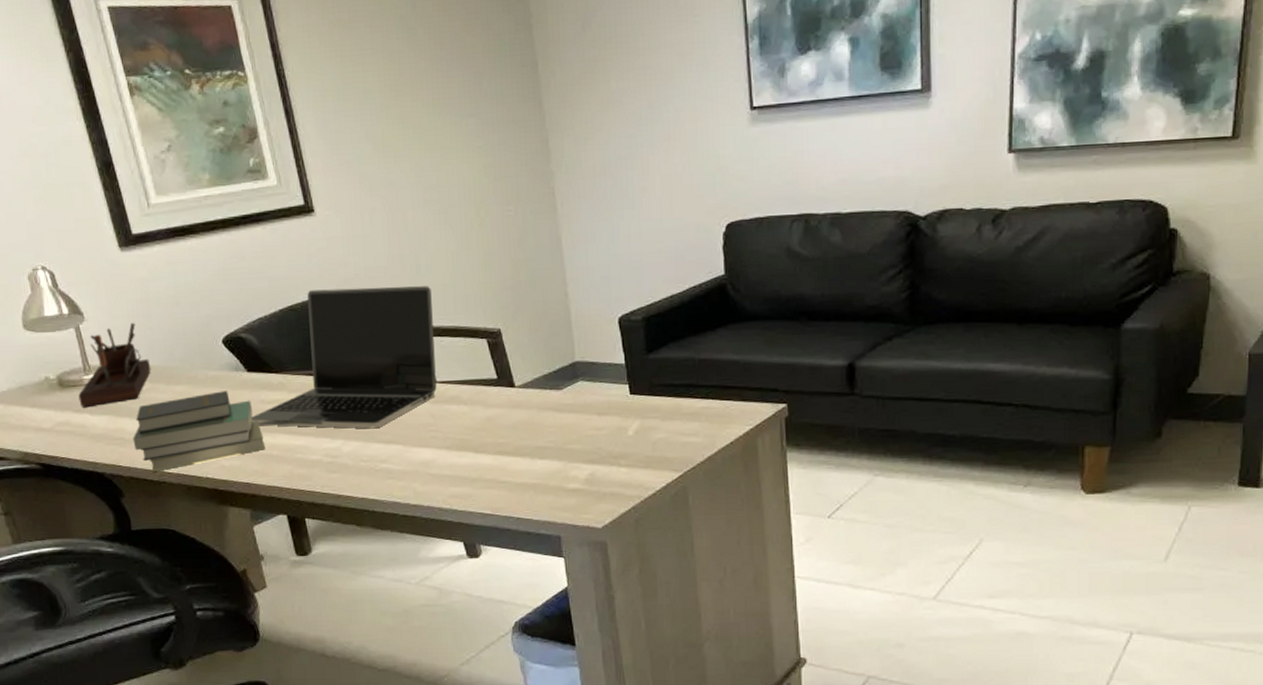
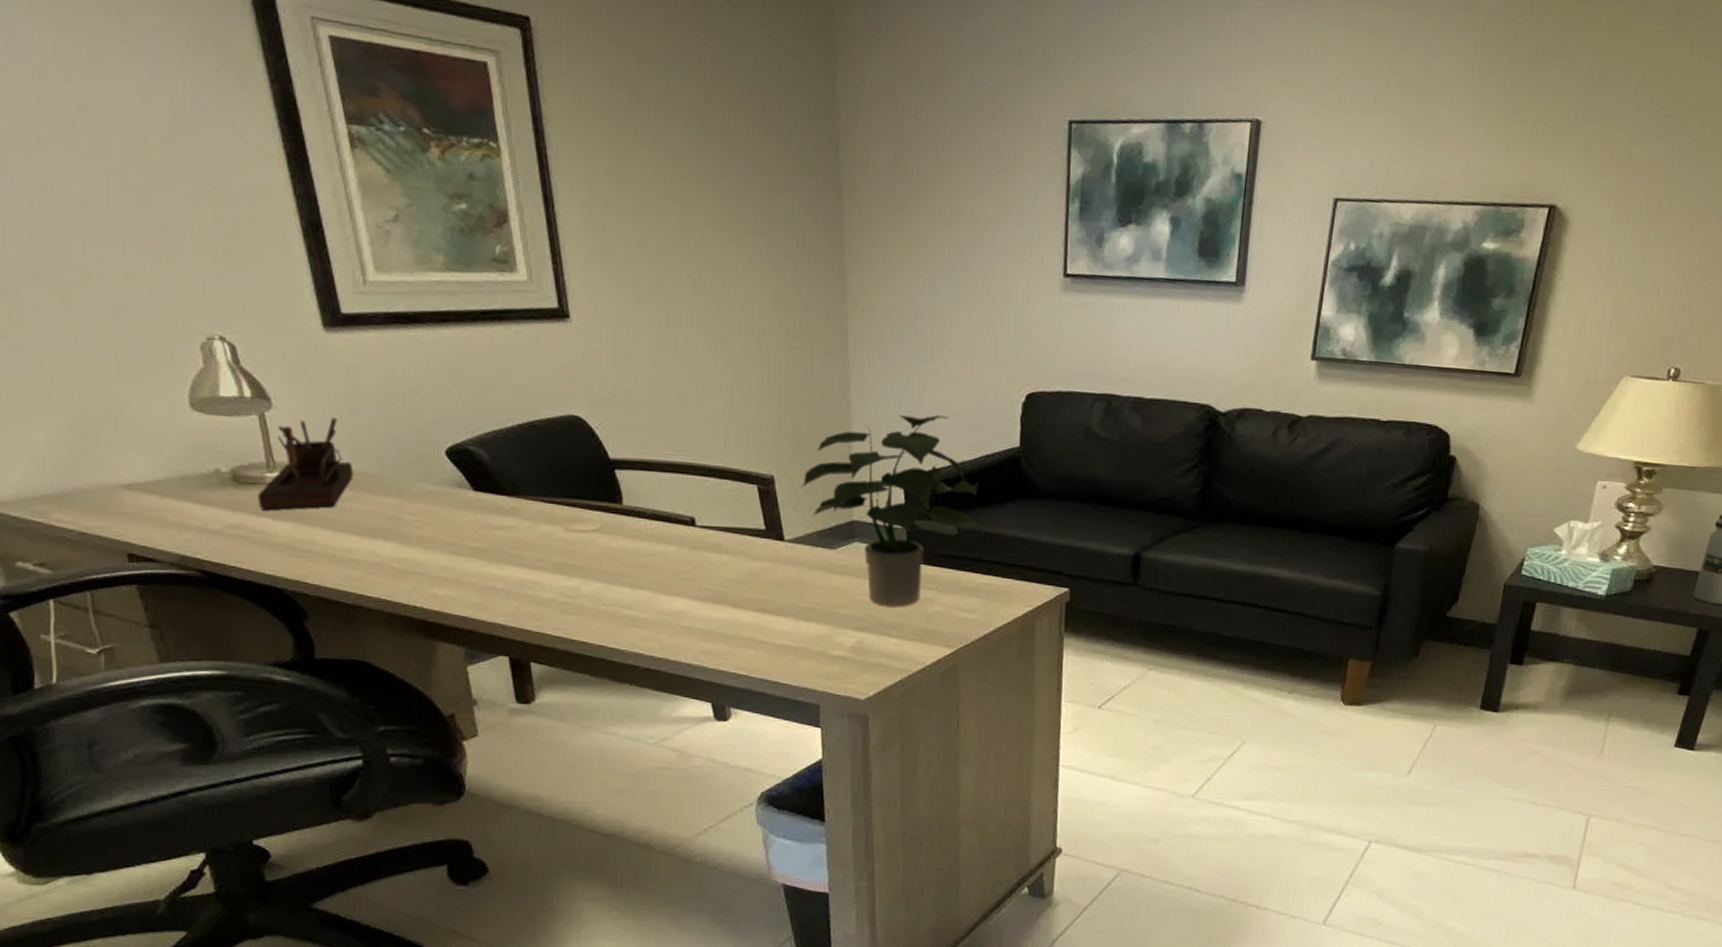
books: present [133,391,266,472] -> none [324,509,489,594]
laptop: present [251,286,437,429] -> none [474,406,699,571]
potted plant: none [526,254,699,439] -> present [801,415,985,608]

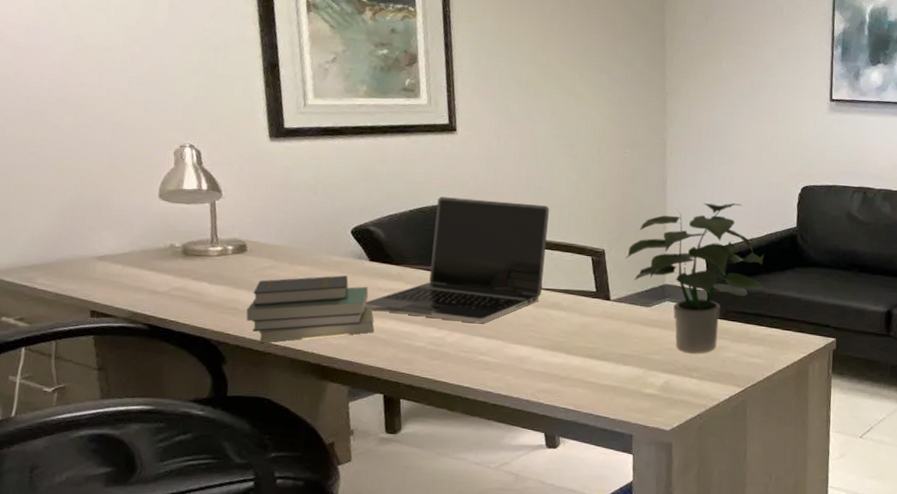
desk organizer: present [258,417,354,510] -> none [200,204,278,276]
books: none [324,509,489,594] -> present [246,275,375,343]
laptop: none [474,406,699,571] -> present [365,197,549,324]

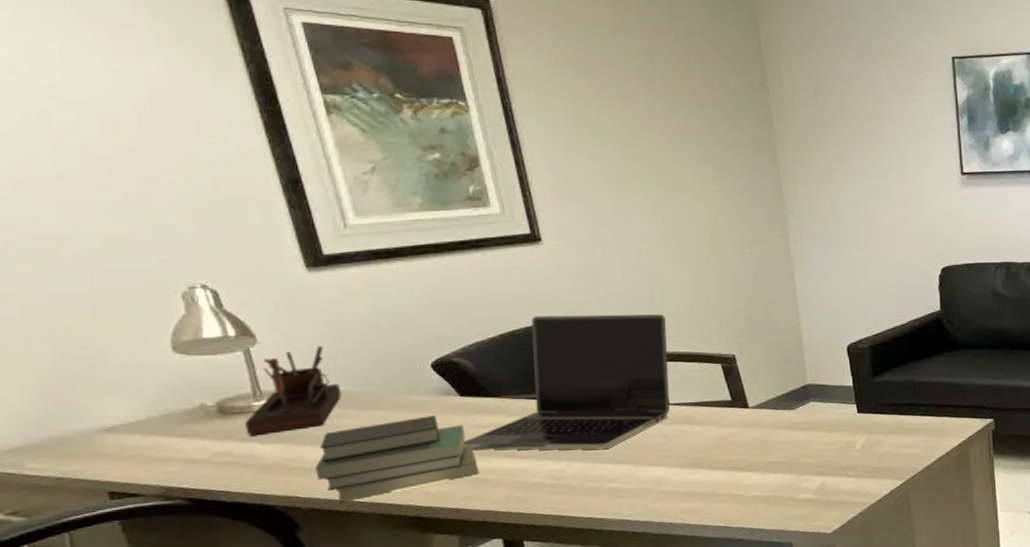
desk organizer: none [200,204,278,276] -> present [245,345,342,435]
potted plant: present [626,203,769,354] -> none [760,292,919,453]

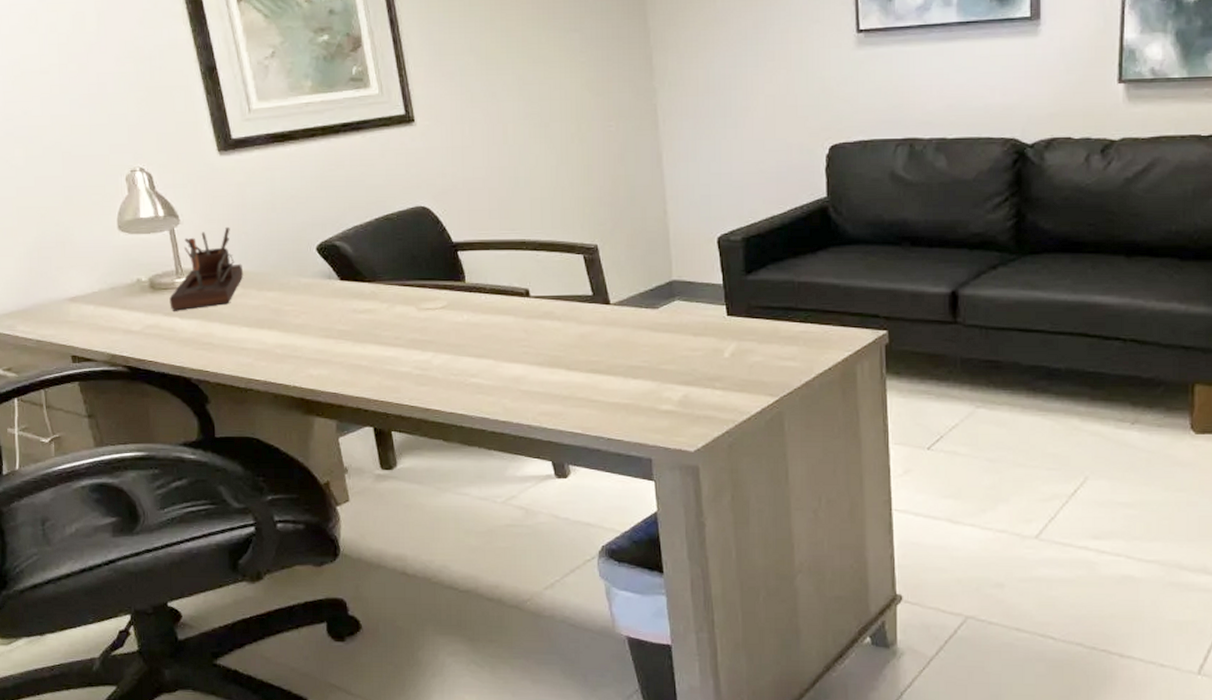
books: present [315,416,479,502] -> none [222,299,355,378]
laptop: present [463,314,670,450] -> none [342,199,531,342]

